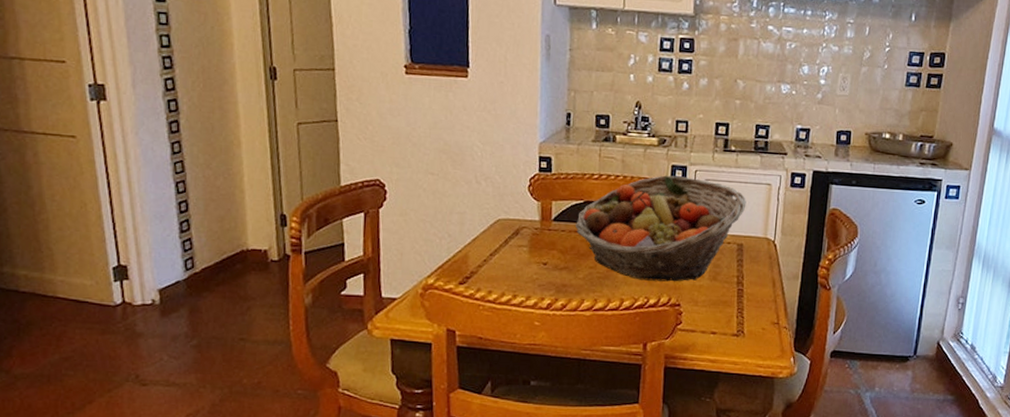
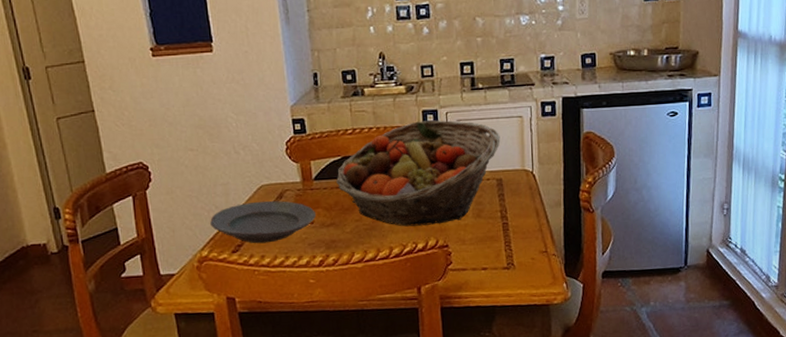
plate: none [441,235,550,279] -> present [210,201,316,244]

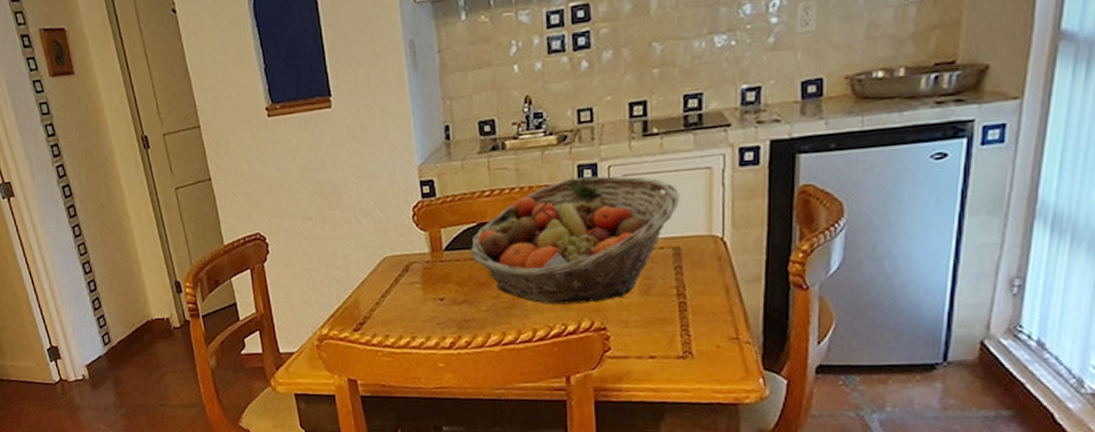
plate: present [210,201,316,244] -> none [330,274,446,322]

